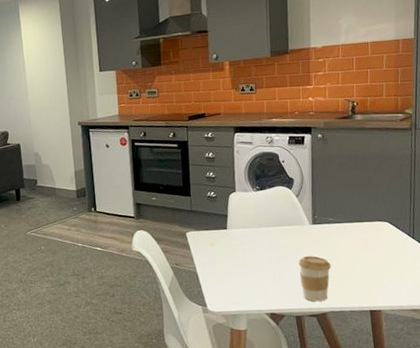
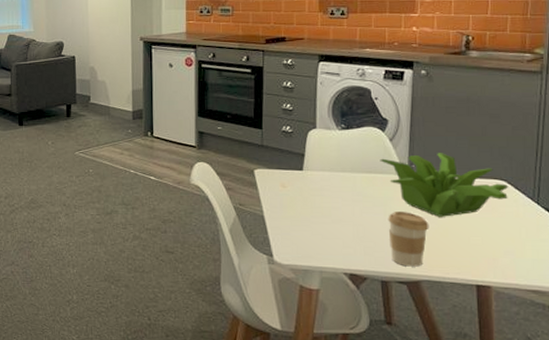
plant: none [289,202,391,258] -> present [380,152,509,217]

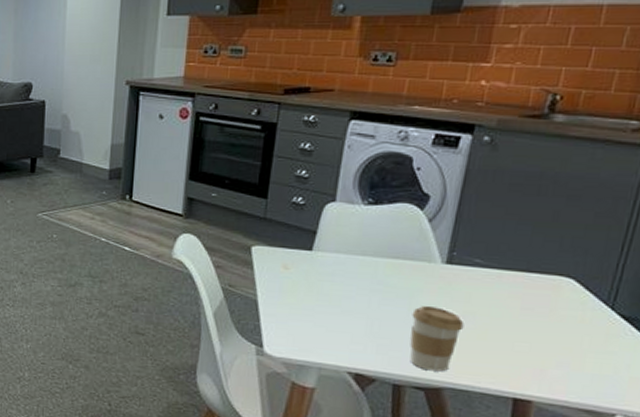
plant: present [380,152,509,217] -> none [412,238,577,317]

